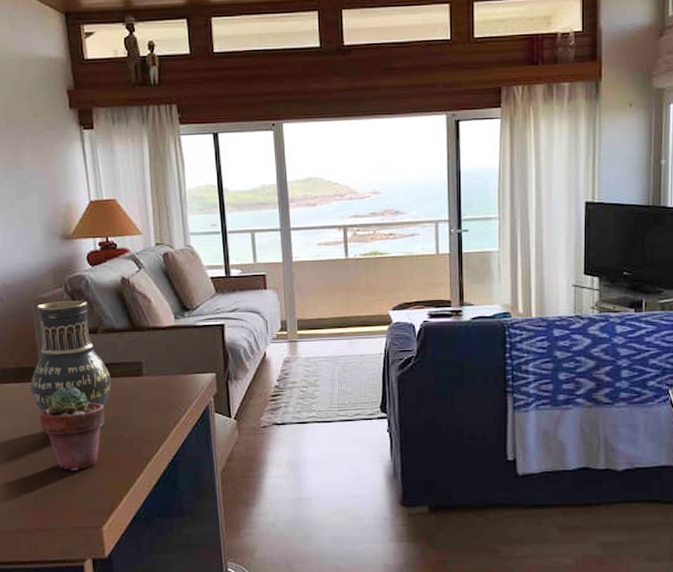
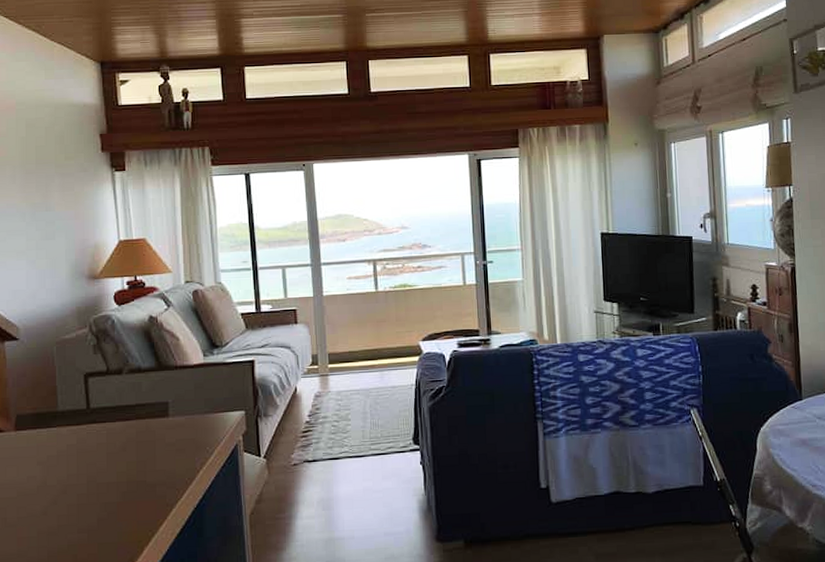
vase: present [30,300,112,427] -> none [48,340,136,473]
potted succulent: present [40,386,105,471] -> none [57,430,128,522]

